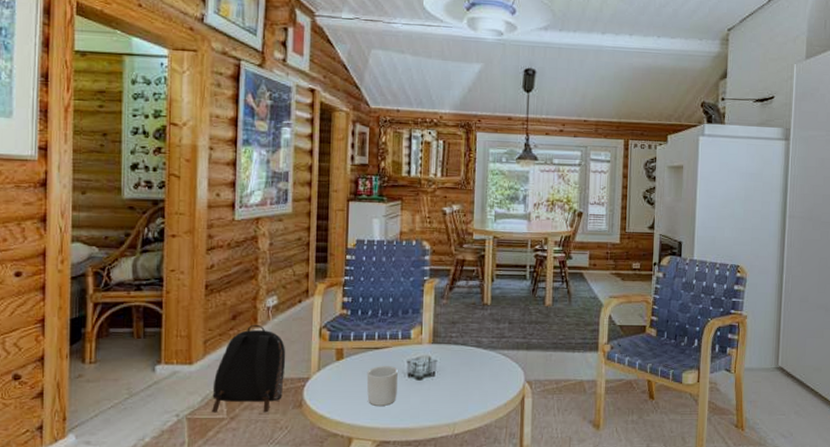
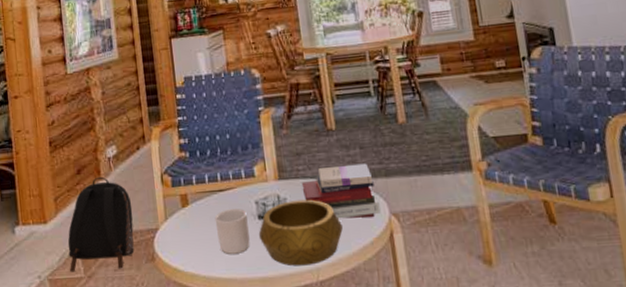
decorative bowl: none [406,363,482,420] -> present [258,199,343,266]
books: none [452,336,517,382] -> present [301,163,381,219]

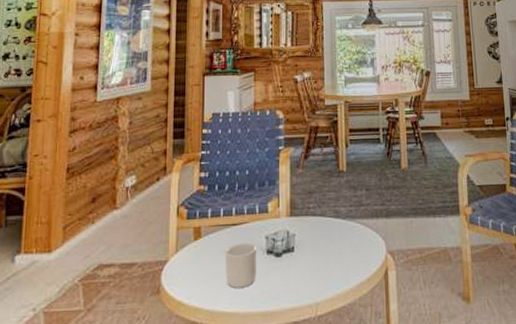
backpack: present [67,176,134,272] -> none [69,206,144,305]
decorative bowl: present [258,199,343,266] -> none [265,236,343,301]
books: present [301,163,381,219] -> none [310,204,379,256]

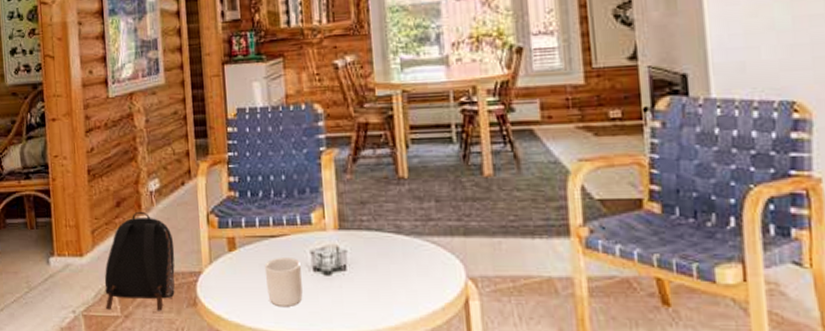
backpack: none [69,206,144,305] -> present [104,211,176,311]

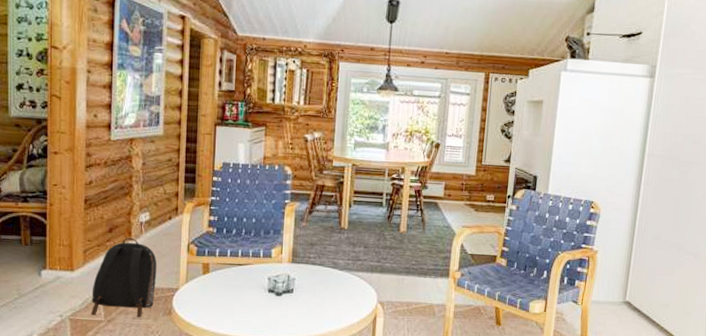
mug: present [264,258,303,306] -> none [230,281,259,318]

